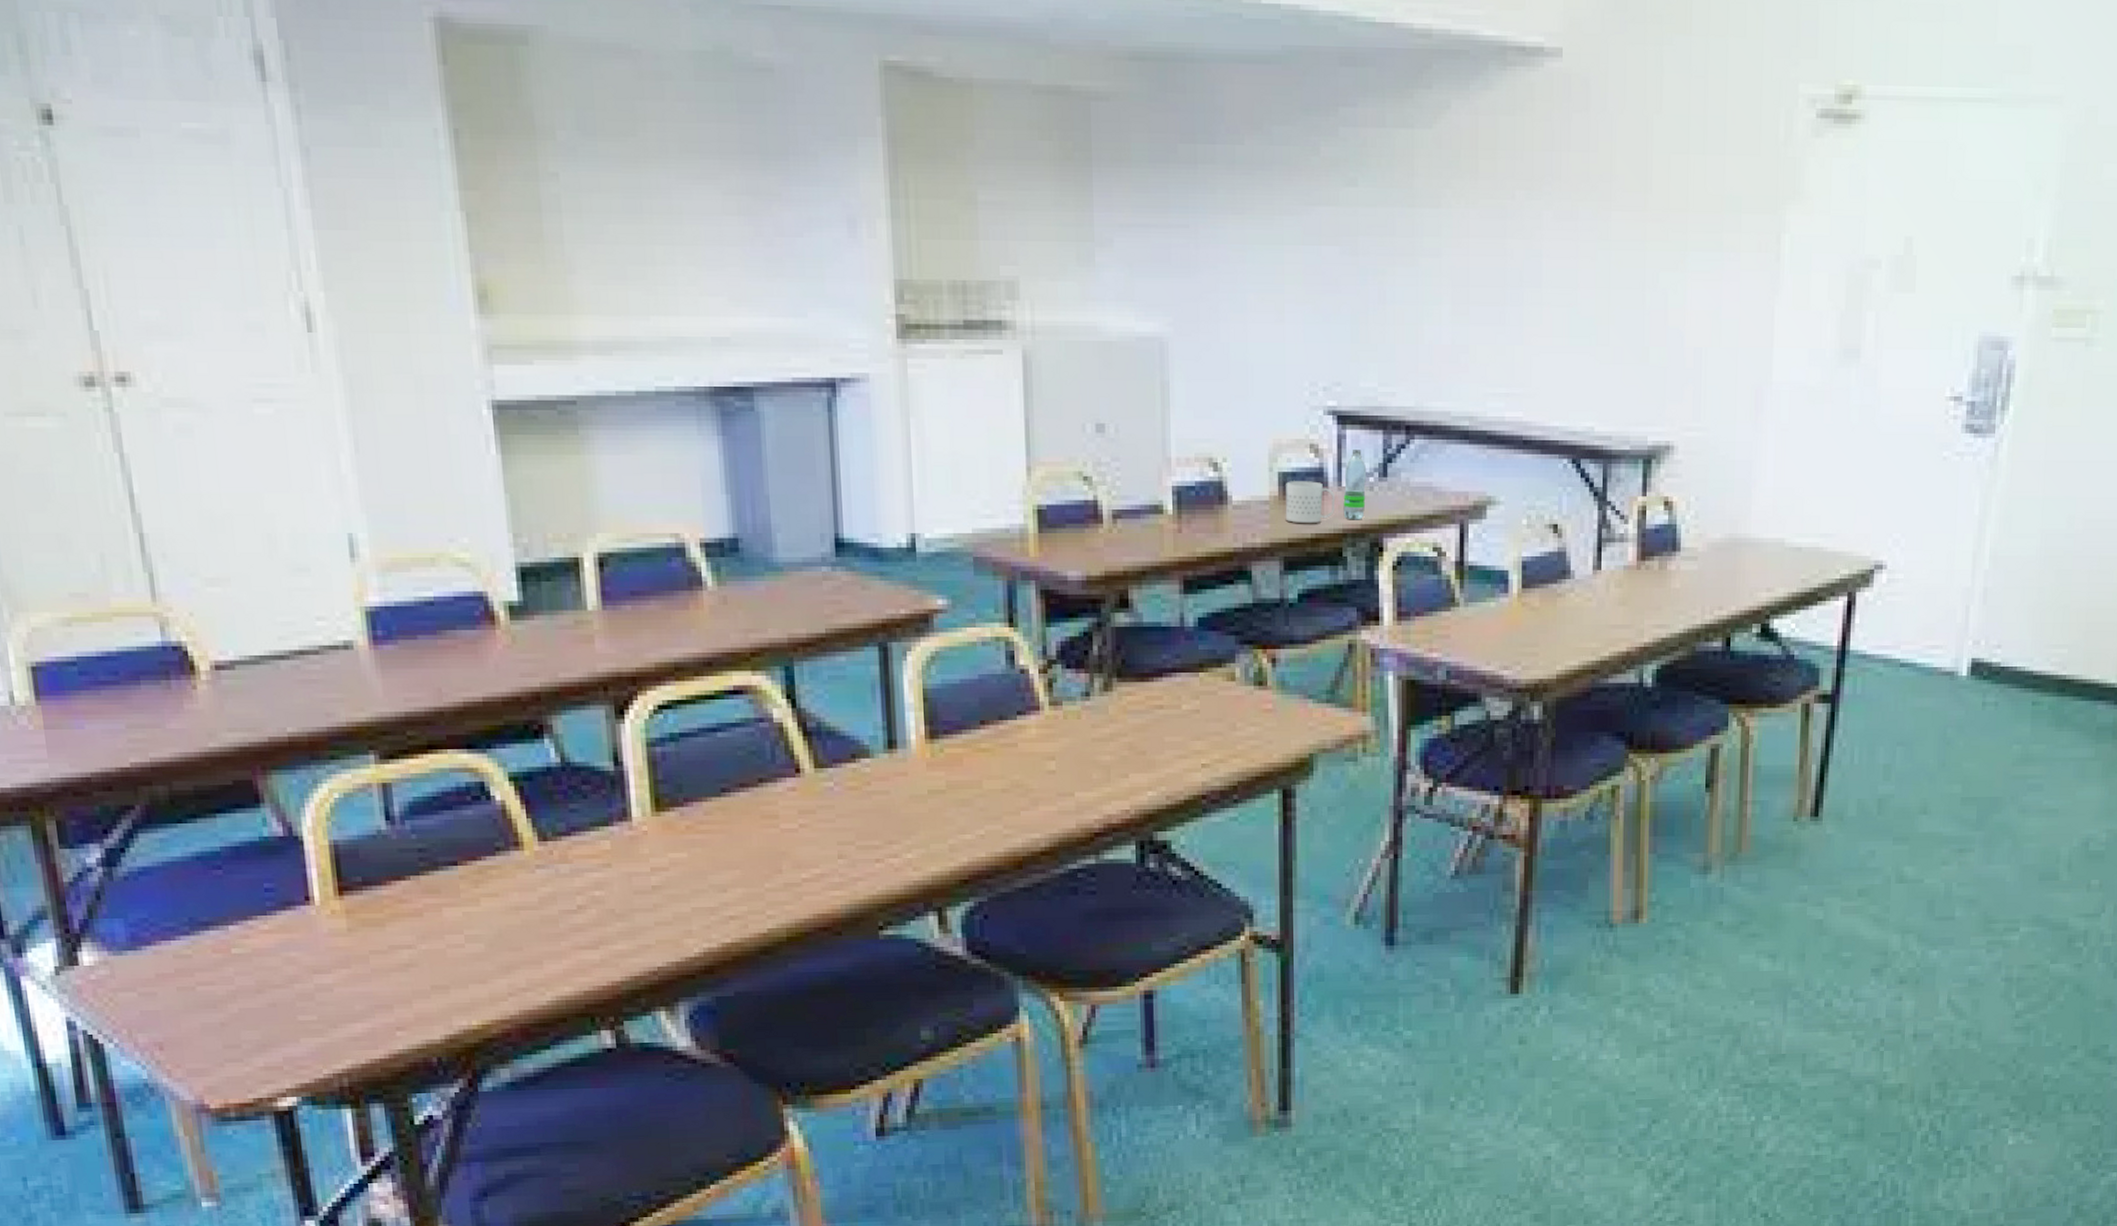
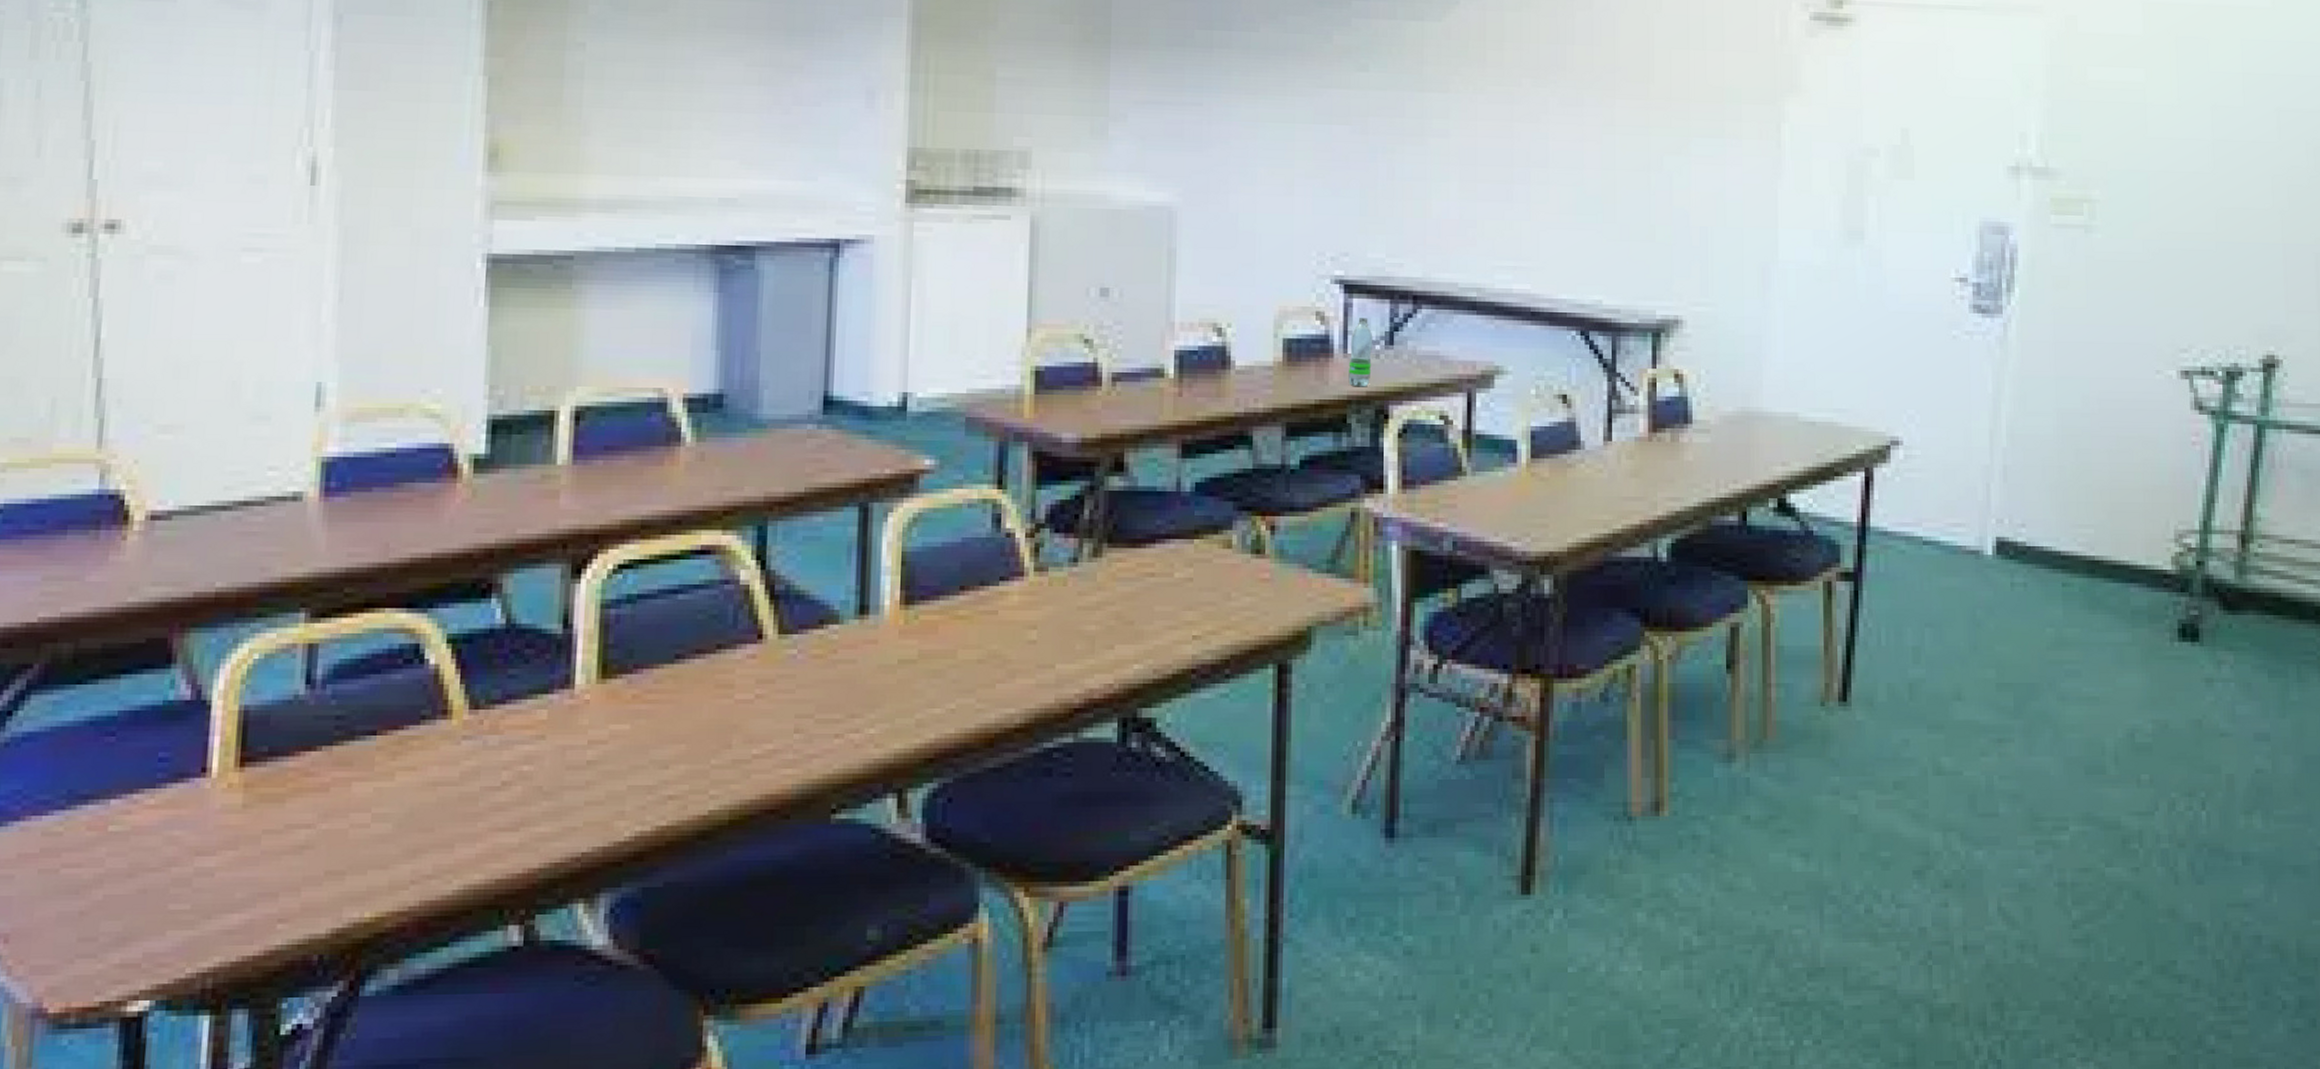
mug: present [1285,481,1336,524] -> none [1289,347,1341,390]

